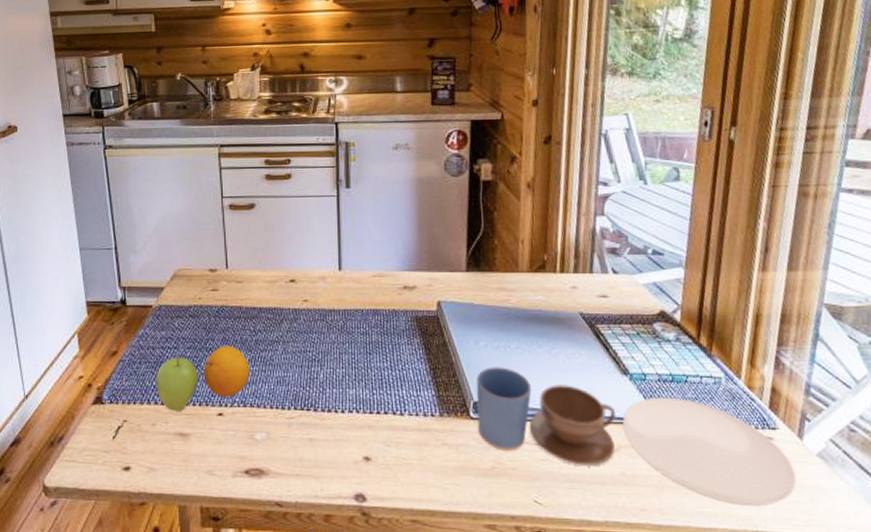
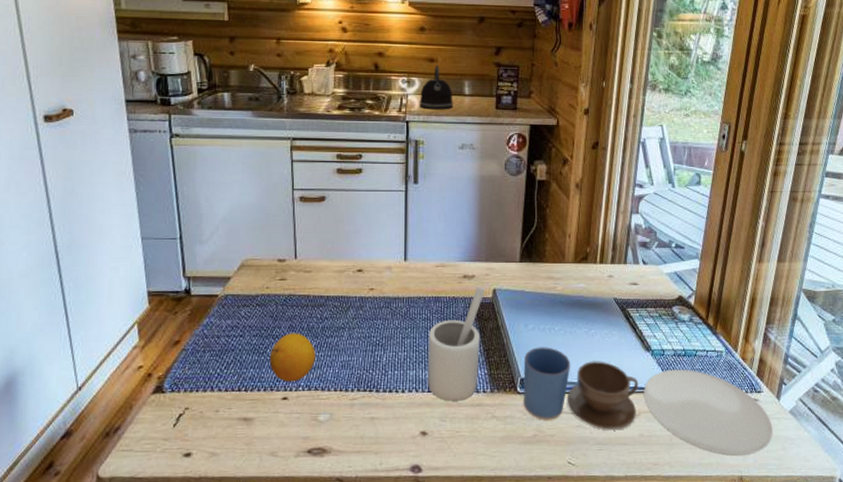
fruit: present [156,355,198,411] -> none [220,343,264,397]
kettle: none [348,62,385,109] -> present [419,65,453,110]
straw: none [367,298,428,424] -> present [428,286,484,401]

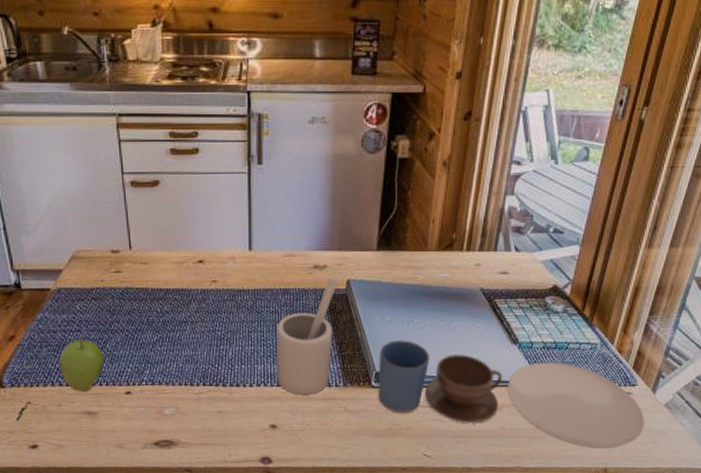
fruit: none [220,343,264,397] -> present [59,338,104,391]
fruit: present [269,333,316,382] -> none [109,327,158,377]
kettle: present [419,65,453,110] -> none [262,21,302,77]

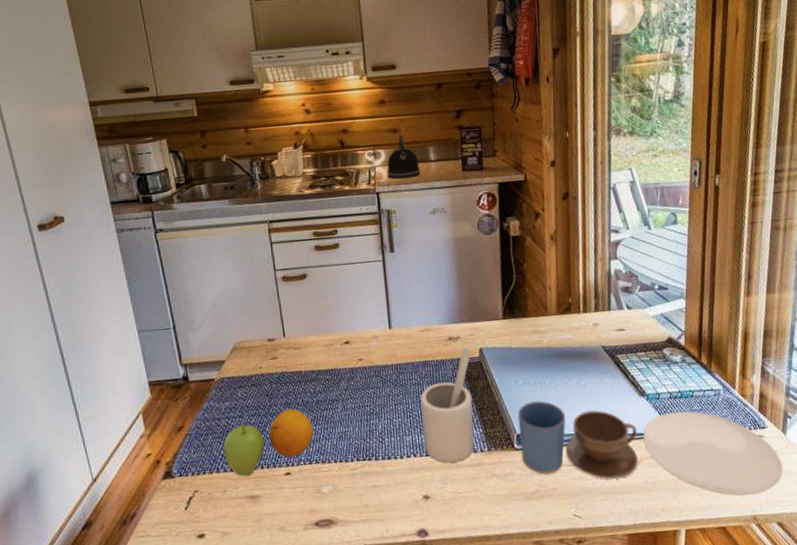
fruit: none [109,327,158,377] -> present [269,409,314,458]
kettle: none [262,21,302,77] -> present [387,135,421,179]

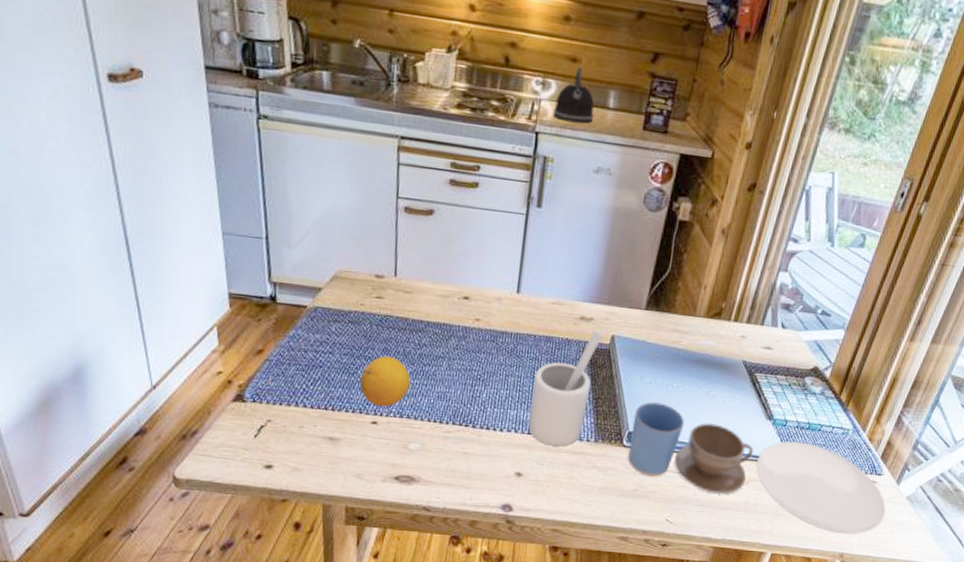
fruit: present [223,423,265,476] -> none [306,361,354,416]

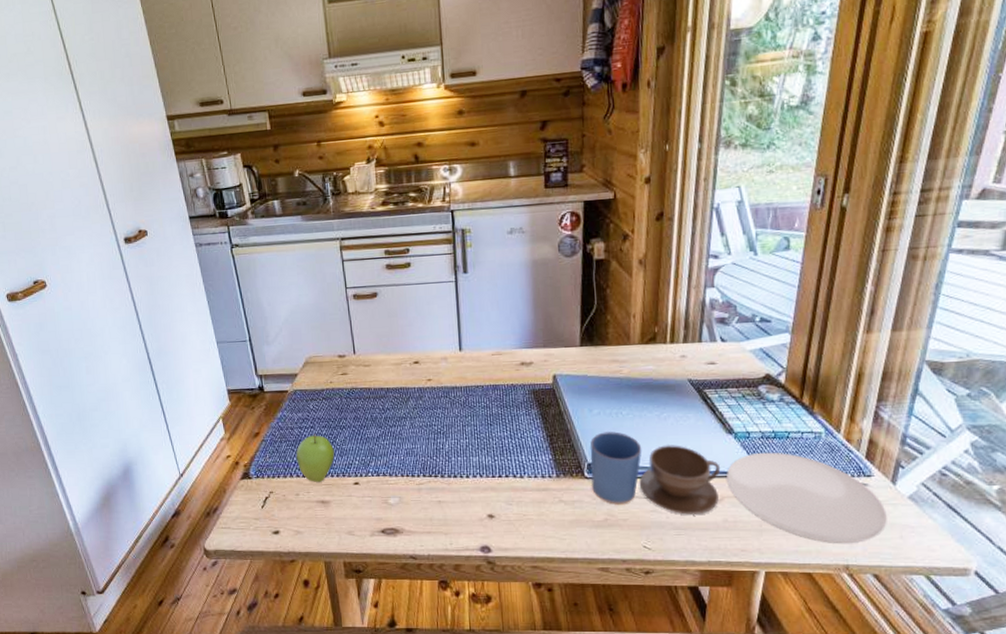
fruit: none [306,361,354,416] -> present [296,434,335,482]
fruit: present [359,356,411,407] -> none [339,423,381,469]
straw: present [528,330,602,447] -> none [488,372,544,486]
kettle: present [553,66,594,124] -> none [462,148,499,196]

